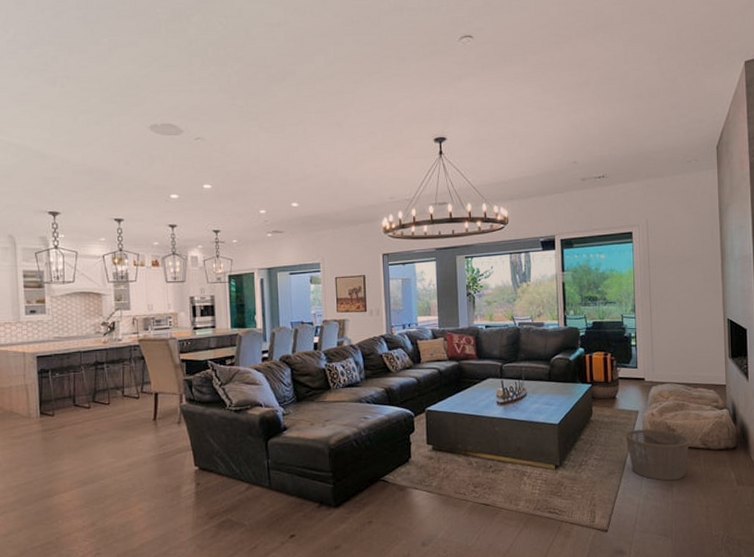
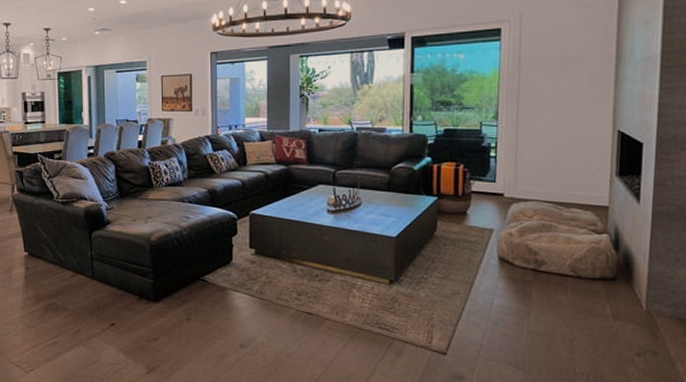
basket: present [625,428,691,481] -> none [474,249,557,308]

